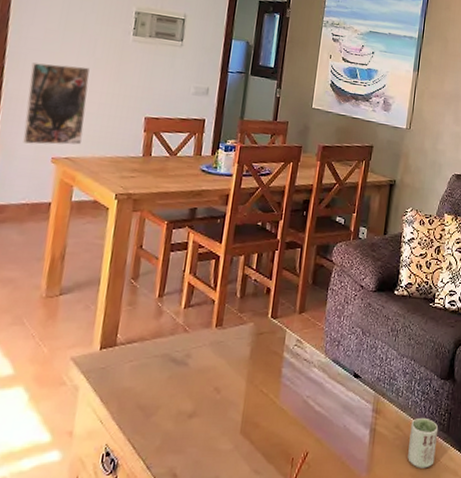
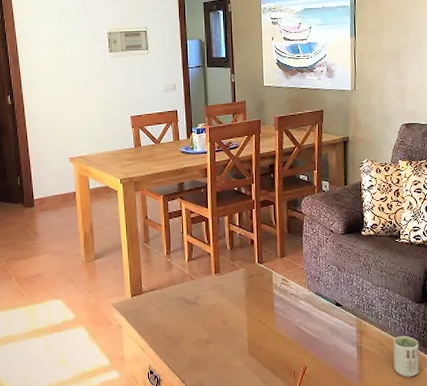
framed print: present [23,62,90,145] -> none [41,84,87,150]

